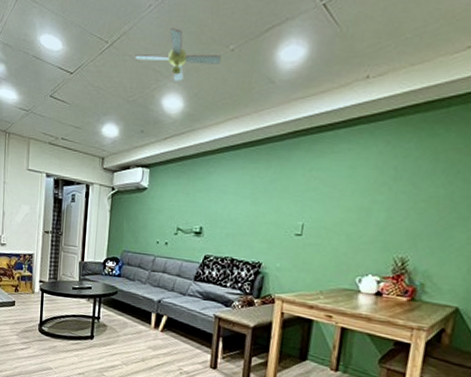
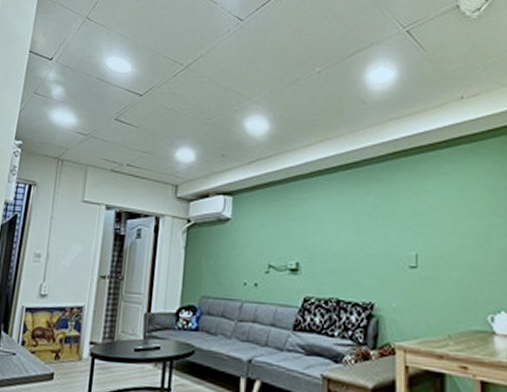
ceiling fan: present [134,28,222,81] -> none [212,52,308,103]

